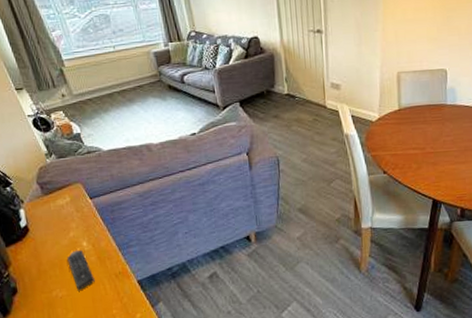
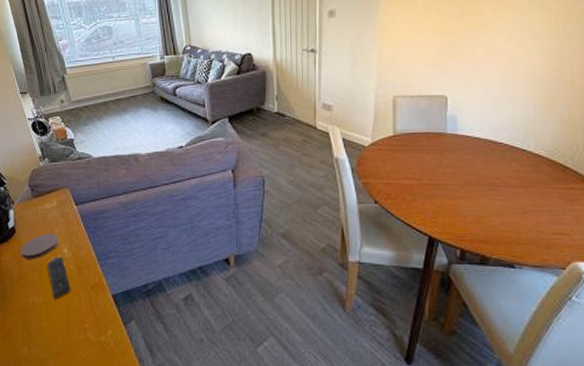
coaster: none [37,228,77,256] -> present [21,233,59,259]

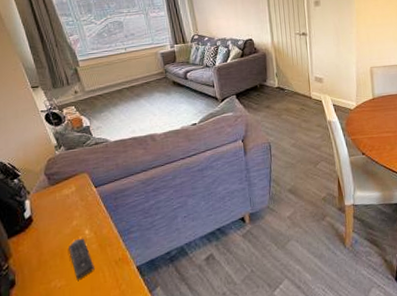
coaster: present [21,233,59,259] -> none [39,217,80,246]

